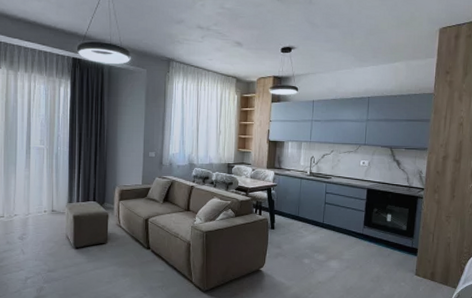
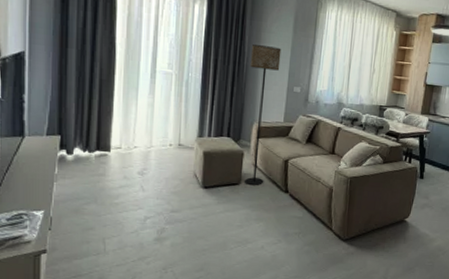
floor lamp: none [109,118,136,243] -> present [245,45,282,185]

